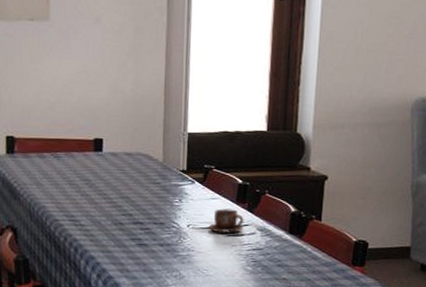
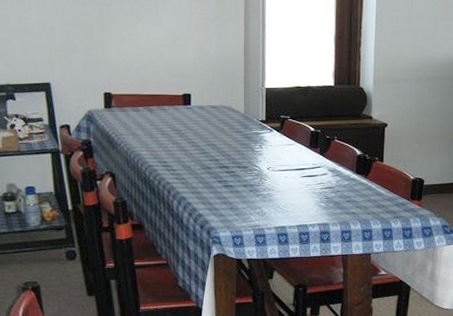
cup: present [208,208,244,233] -> none [285,153,317,175]

